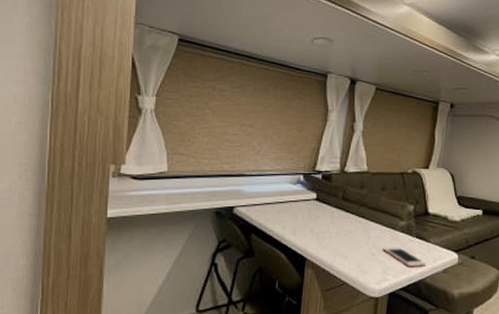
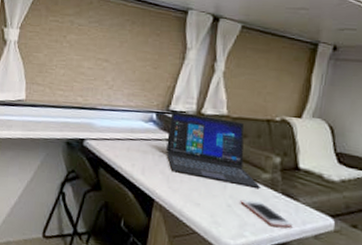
laptop: none [315,171,398,235] -> present [166,110,260,188]

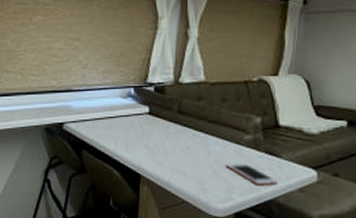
laptop: present [166,110,260,188] -> none [148,83,244,150]

